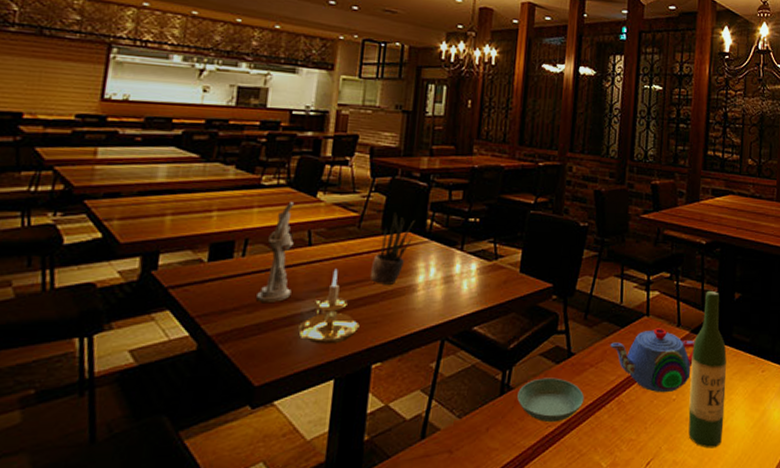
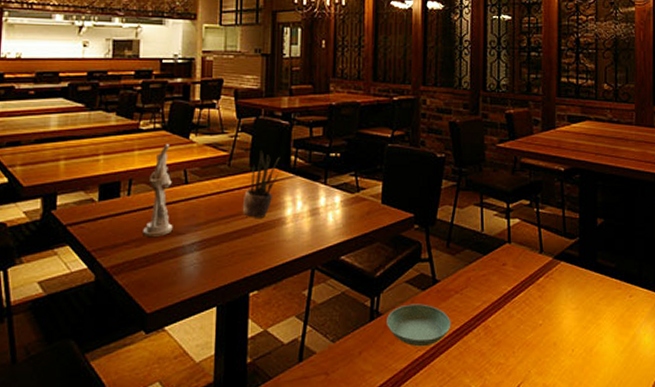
candle holder: present [298,268,360,344] -> none [182,204,236,275]
teapot: present [610,328,695,393] -> none [474,255,559,318]
wine bottle: present [688,290,727,449] -> none [556,216,593,373]

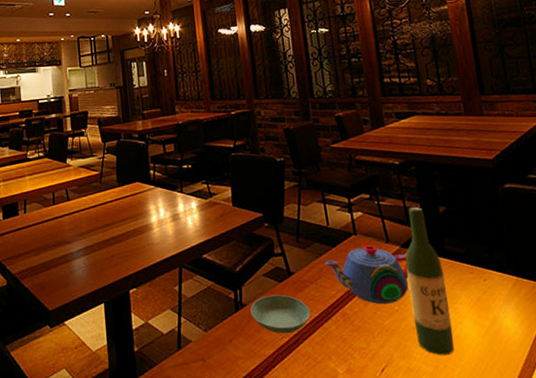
utensil holder: present [143,143,173,237] -> none [39,168,62,246]
potted plant: present [243,150,280,218] -> none [115,168,142,226]
teapot: none [474,255,559,318] -> present [325,245,409,305]
wine bottle: none [556,216,593,373] -> present [405,206,454,356]

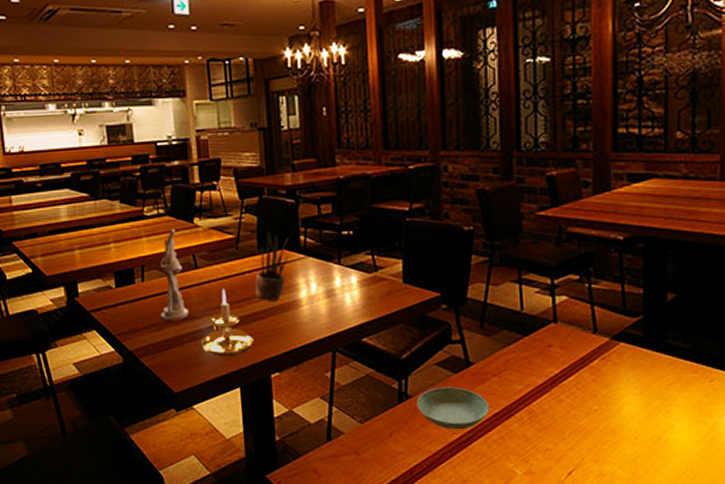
utensil holder: none [39,168,62,246] -> present [160,228,189,321]
candle holder: none [72,216,115,276] -> present [201,288,254,357]
potted plant: none [115,168,142,226] -> present [255,232,289,301]
teapot: present [325,245,409,305] -> none [513,335,618,403]
wine bottle: present [405,206,454,356] -> none [615,292,661,462]

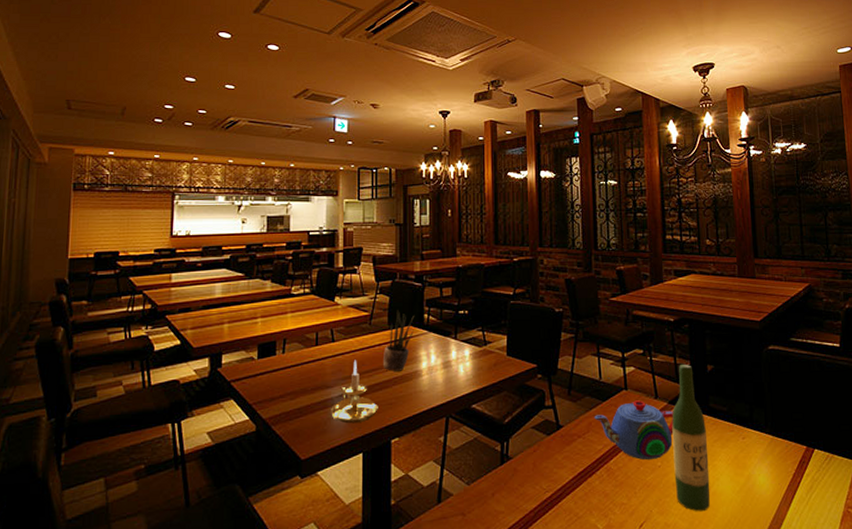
utensil holder: present [160,228,189,321] -> none [297,306,322,390]
saucer: present [417,386,490,430] -> none [516,448,576,489]
teapot: none [513,335,618,403] -> present [594,400,674,461]
wine bottle: none [615,292,661,462] -> present [672,364,710,512]

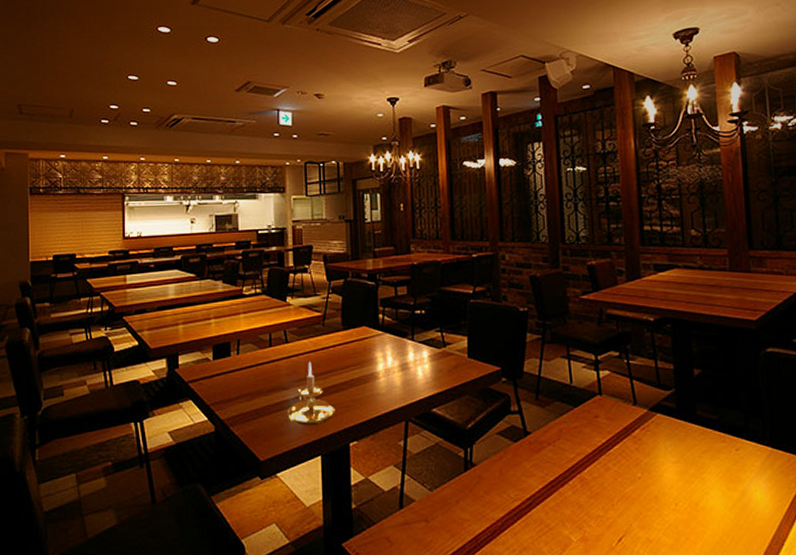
potted plant: present [384,310,415,372] -> none [338,310,369,374]
teapot: present [594,400,674,461] -> none [565,407,656,471]
wine bottle: present [672,364,710,512] -> none [653,367,698,528]

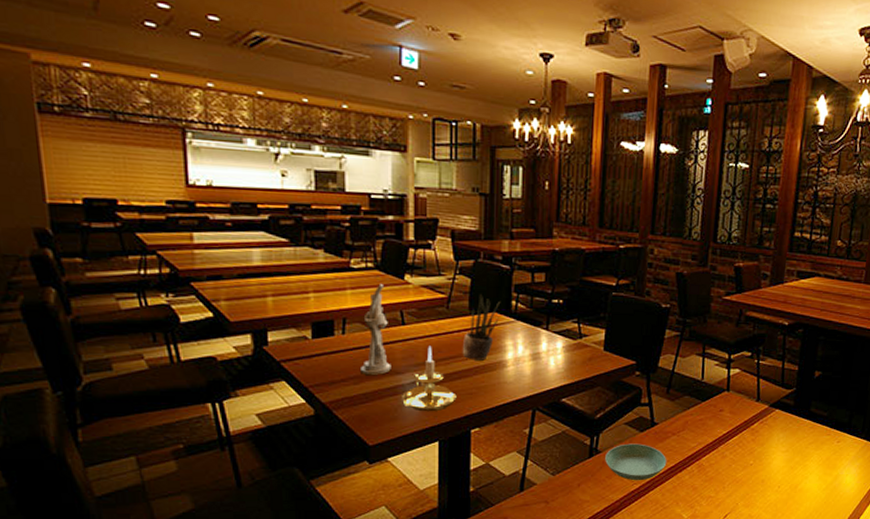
utensil holder: none [252,306,278,391] -> present [361,283,391,375]
potted plant: none [338,310,369,374] -> present [463,294,501,361]
saucer: none [481,455,546,497] -> present [605,443,667,481]

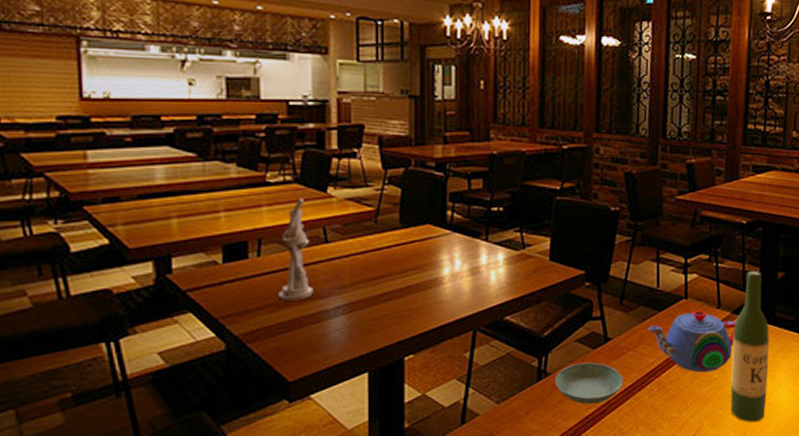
candle holder: present [402,346,457,412] -> none [326,265,388,340]
potted plant: present [463,294,501,361] -> none [394,205,435,279]
teapot: none [691,402,774,459] -> present [648,310,737,373]
wine bottle: none [764,368,804,506] -> present [730,270,770,423]

